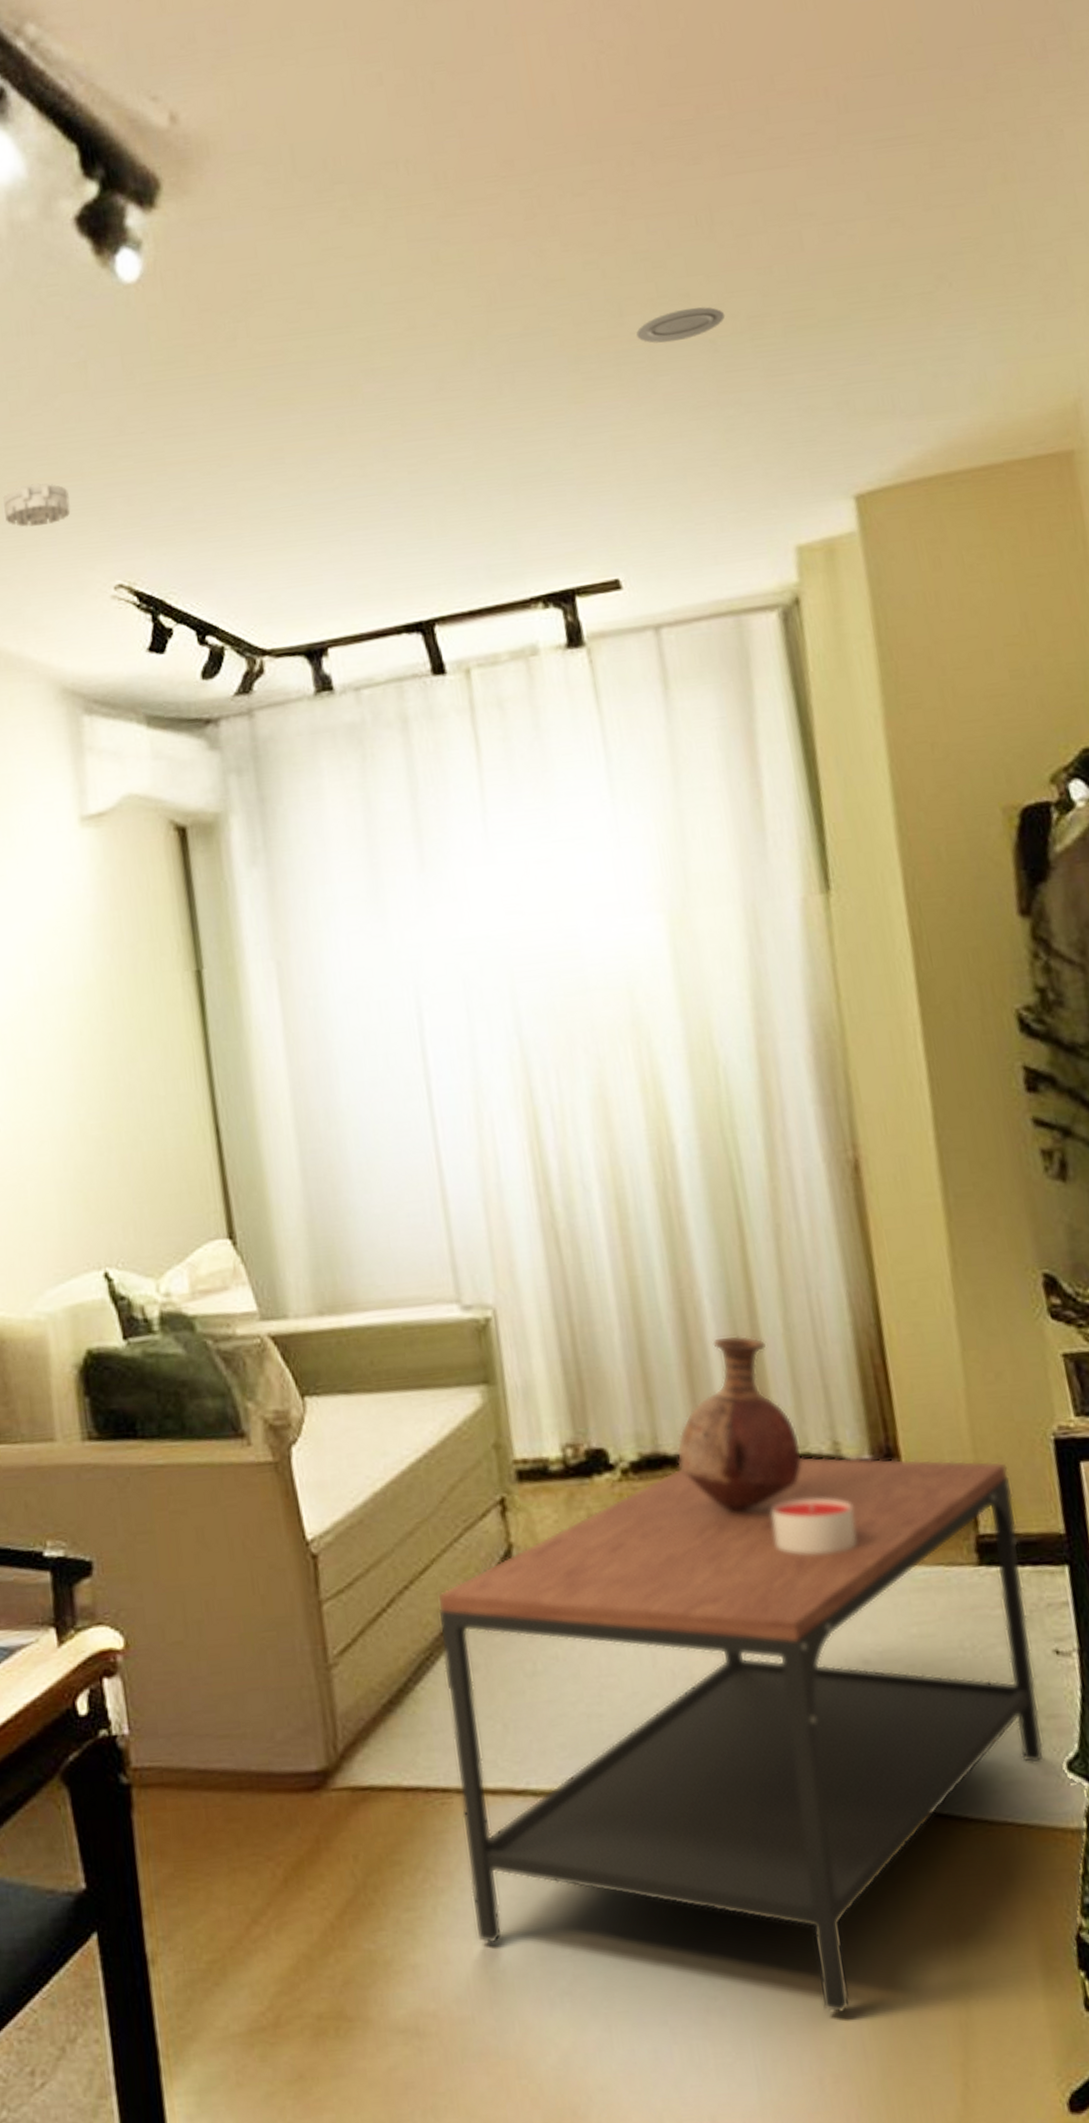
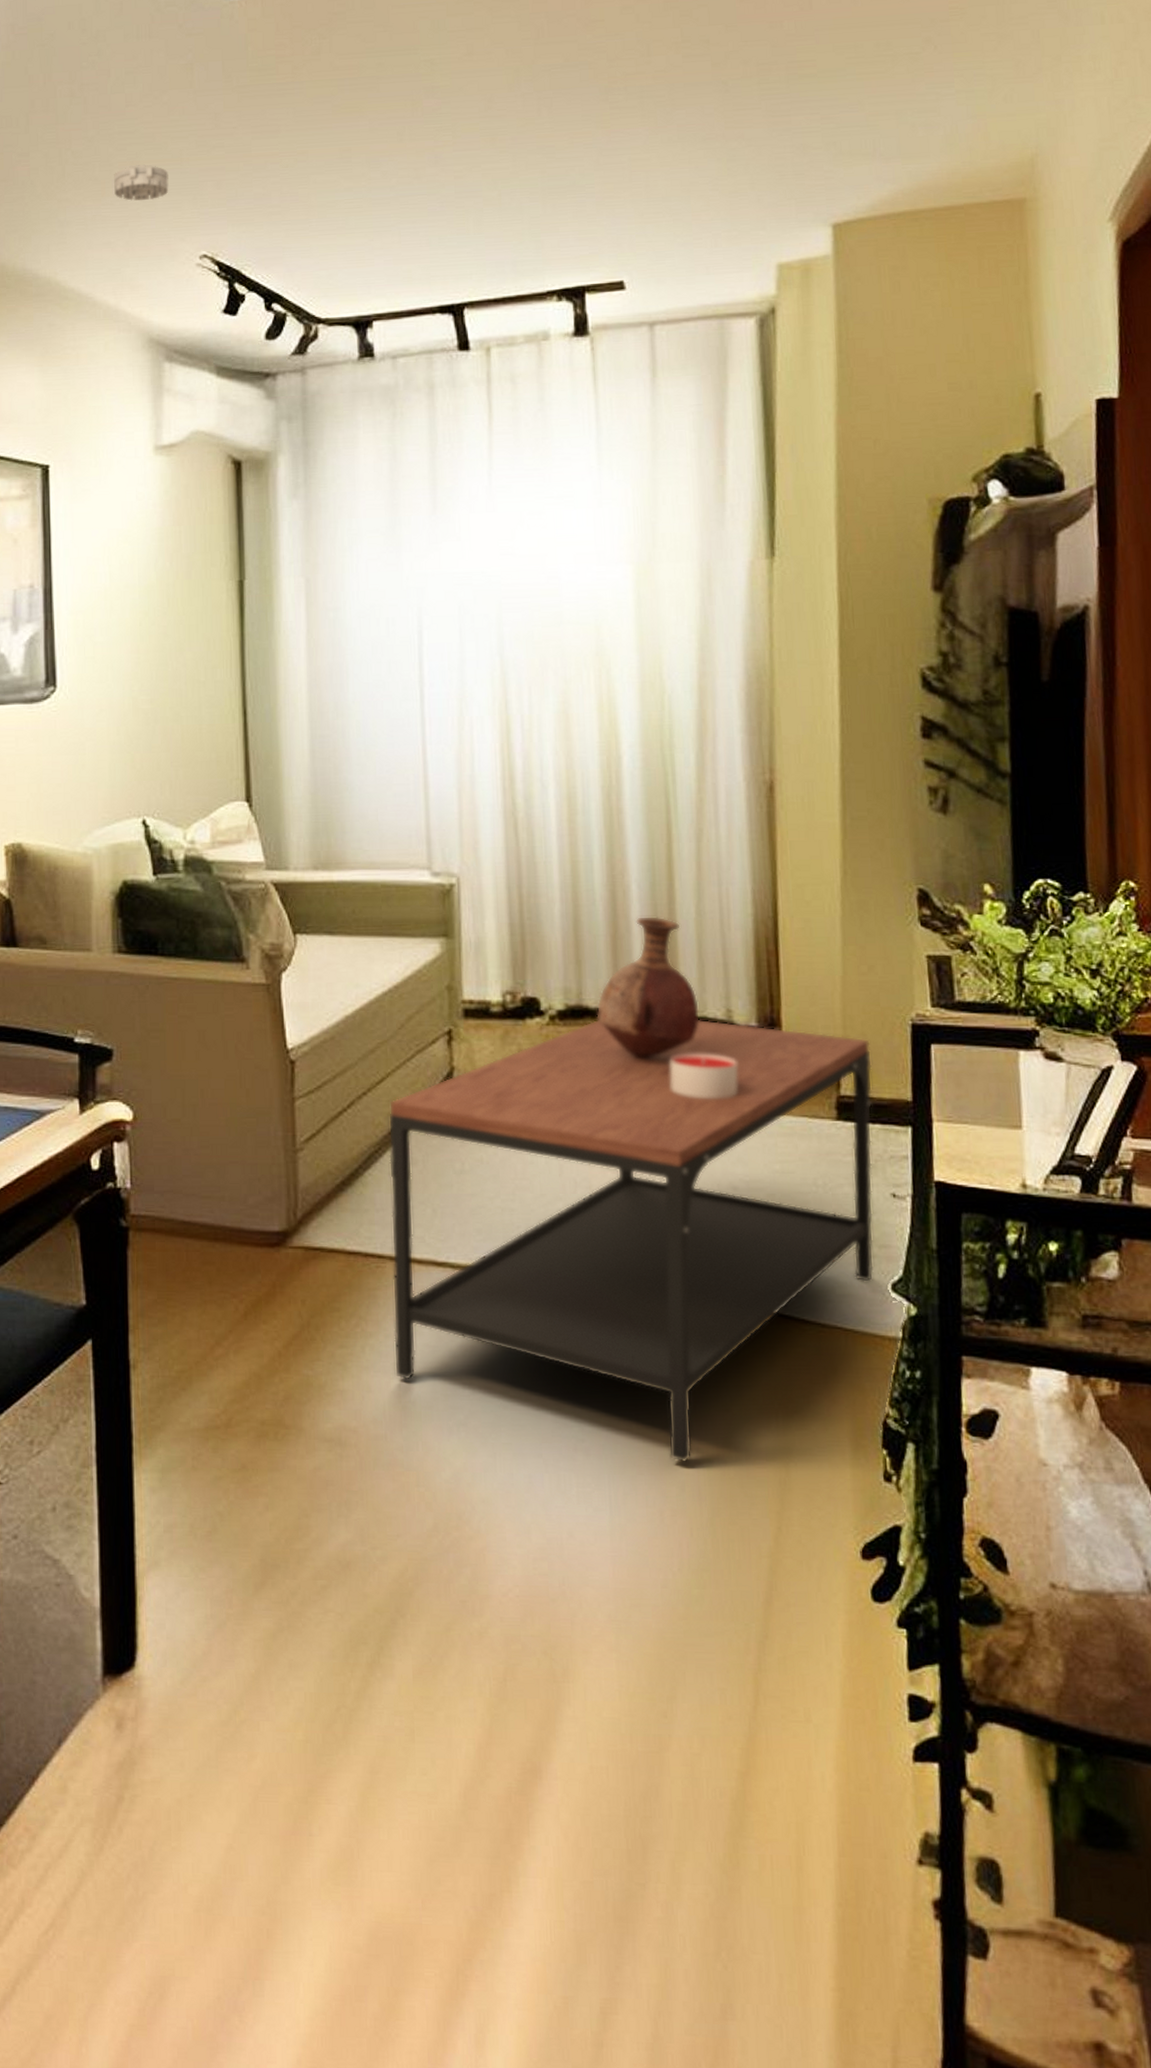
recessed light: present [636,306,725,343] -> none [660,52,738,82]

